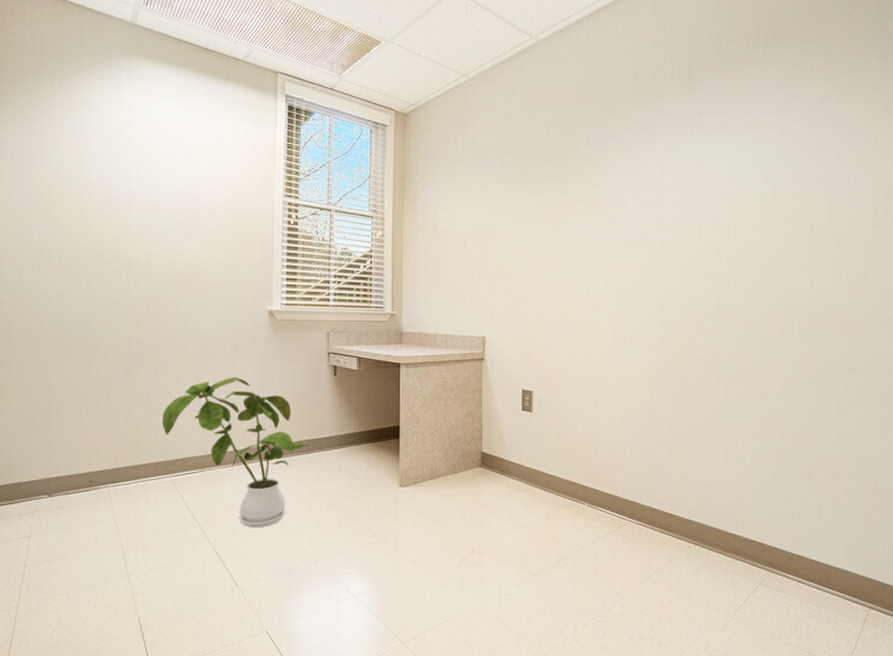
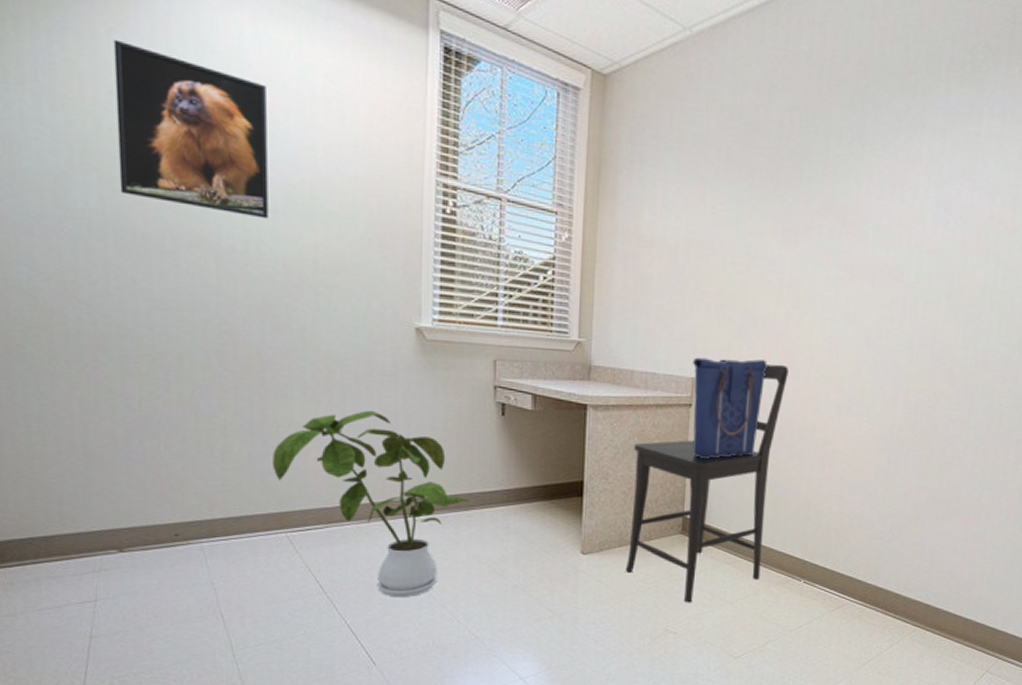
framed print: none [63,123,164,238] -> present [113,39,269,219]
chair: none [436,320,561,527] -> present [625,359,789,603]
tote bag: none [483,319,543,402] -> present [693,357,768,458]

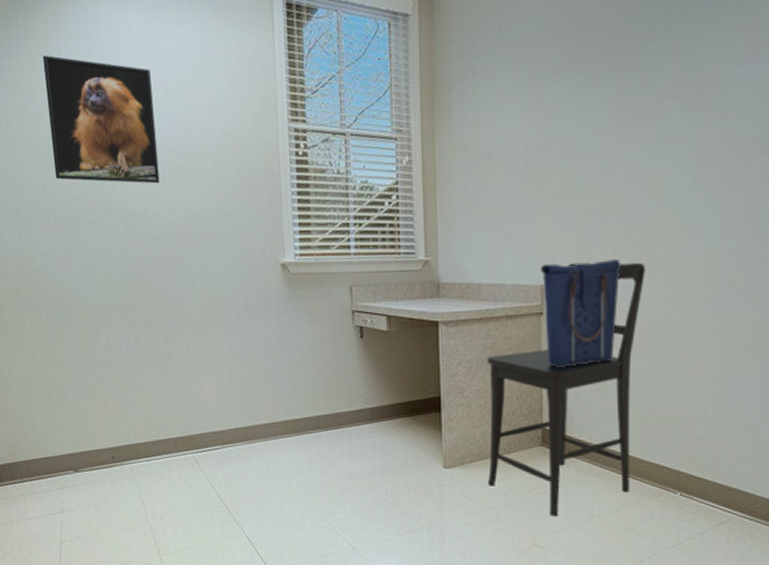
house plant: present [271,411,470,598] -> none [177,343,339,510]

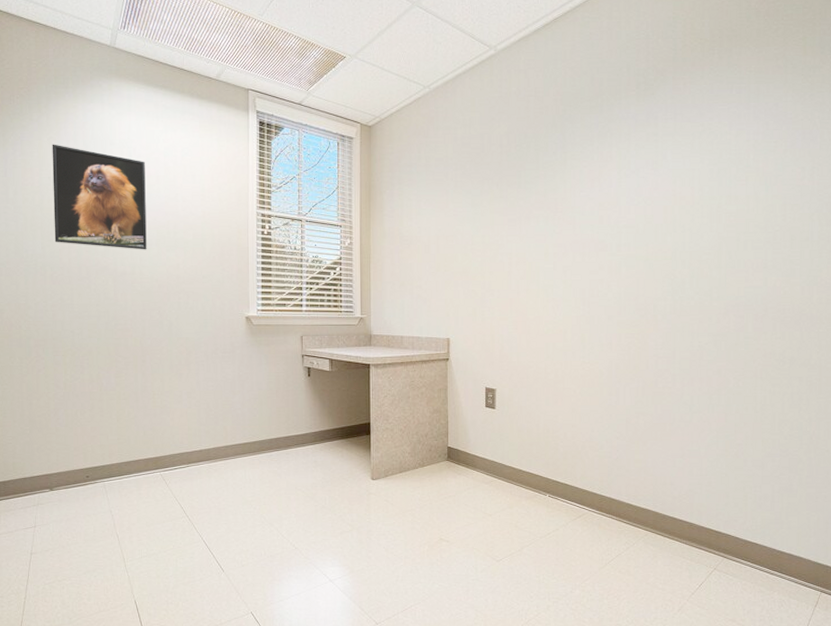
chair: present [487,262,645,517] -> none [405,322,522,516]
tote bag: present [541,259,621,367] -> none [447,321,505,400]

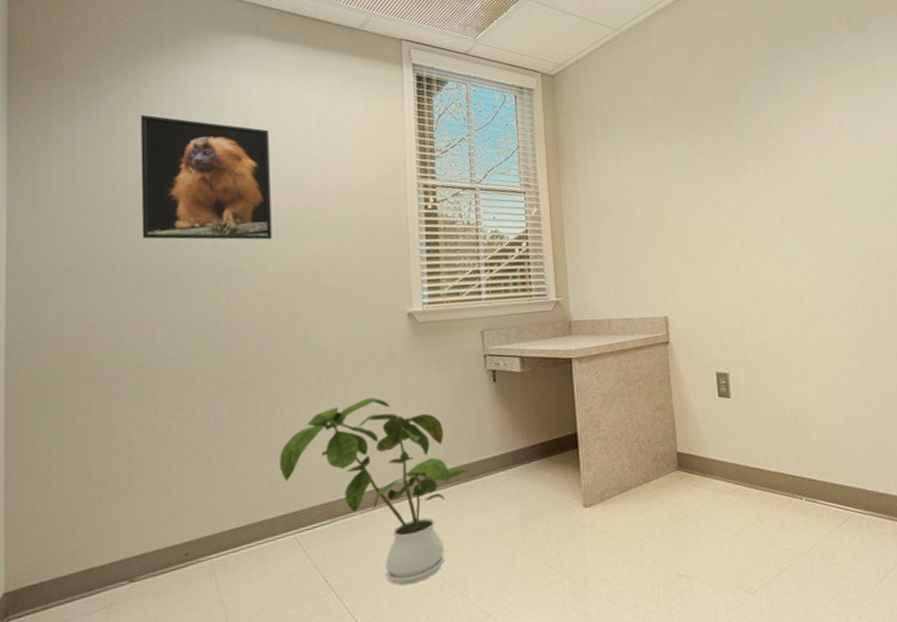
house plant: none [150,379,288,518] -> present [278,398,471,585]

